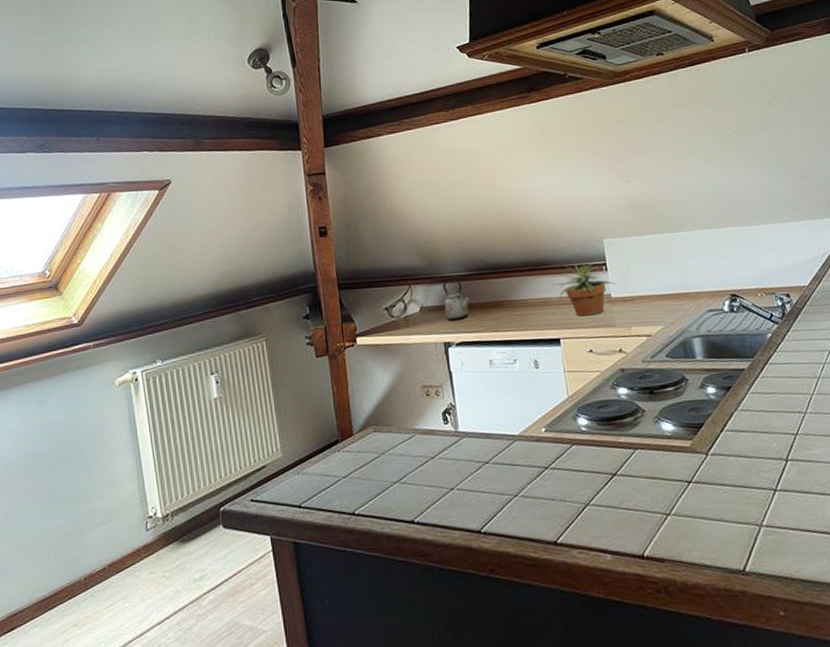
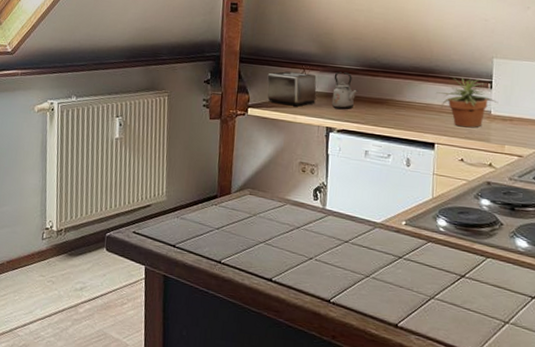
toaster: none [371,288,428,327] -> present [267,71,317,107]

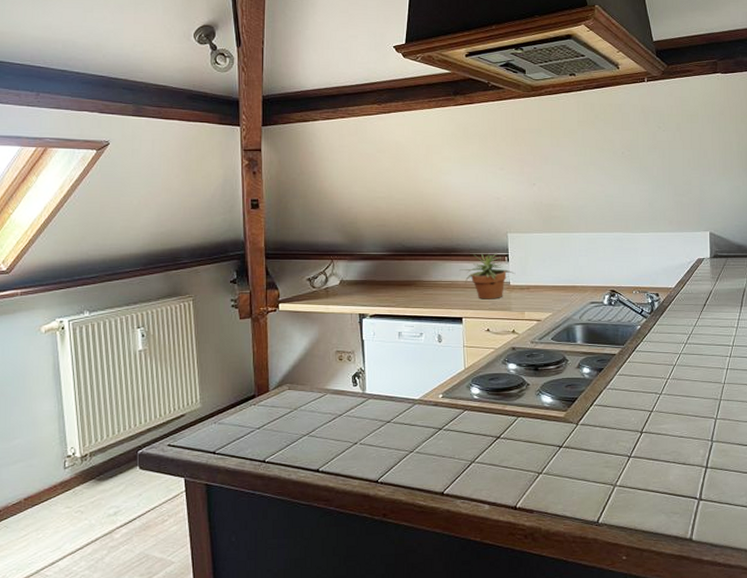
toaster: present [267,71,317,107] -> none [295,263,346,297]
kettle: present [331,71,358,110] -> none [362,259,387,295]

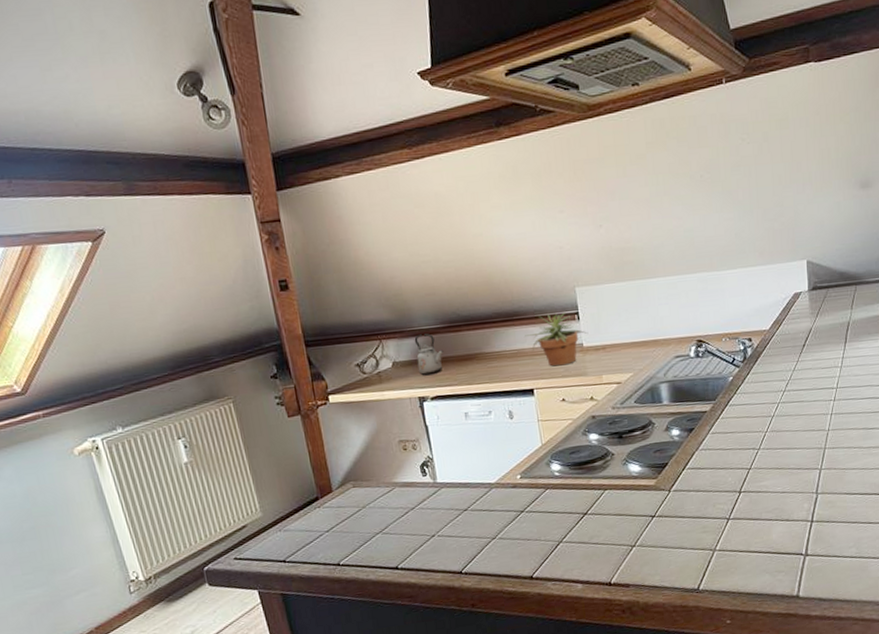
kettle: none [362,259,387,295] -> present [414,333,444,376]

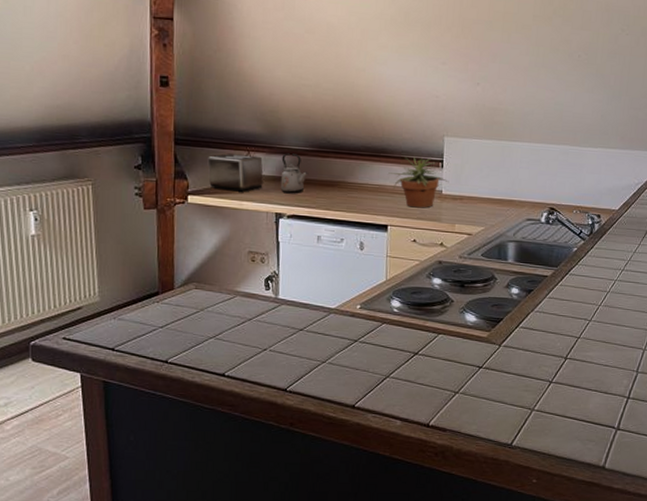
toaster: none [341,343,401,384] -> present [207,153,263,192]

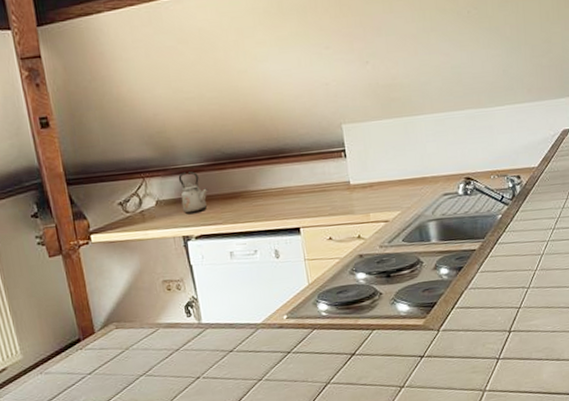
toaster: present [207,153,263,192] -> none [103,181,165,223]
potted plant: present [388,156,449,208] -> none [291,150,356,205]

